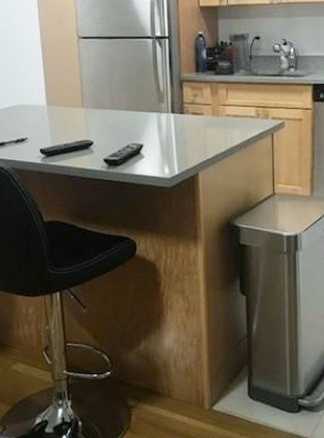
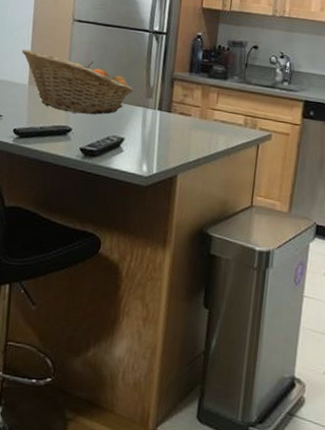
fruit basket: none [36,72,145,127] -> present [22,49,134,115]

